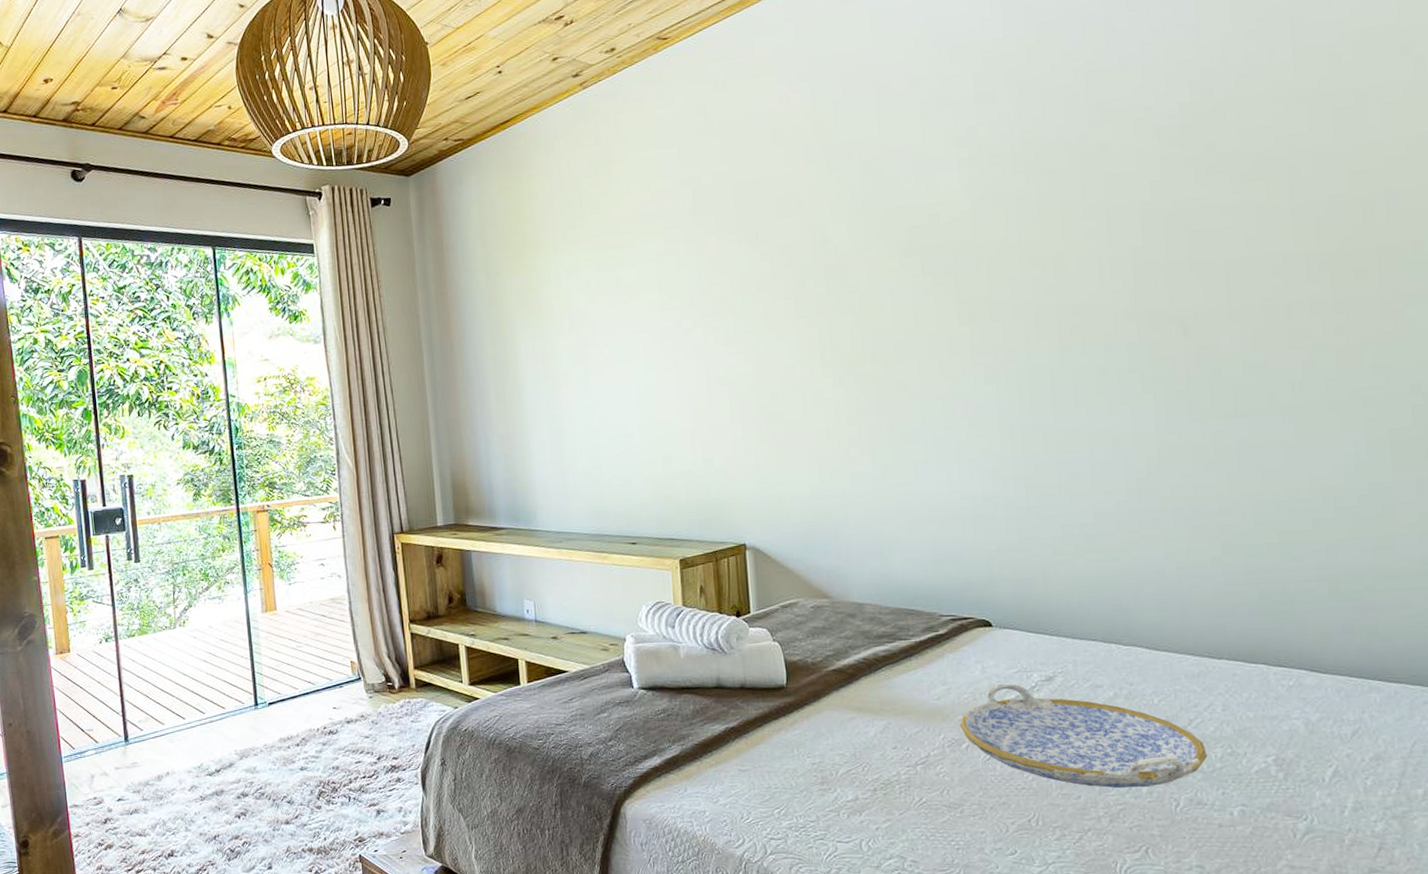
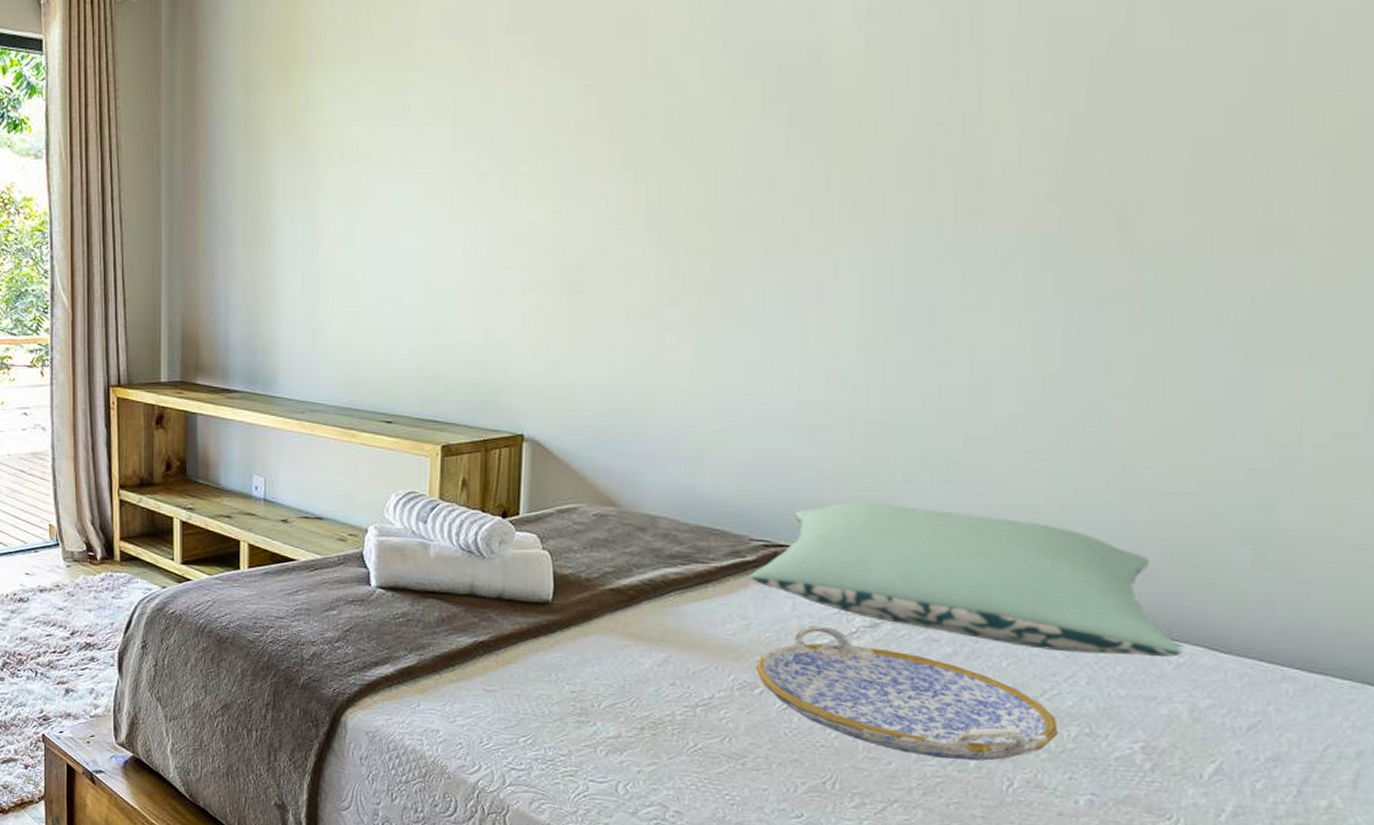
pillow: none [944,575,1290,686] -> present [750,501,1182,657]

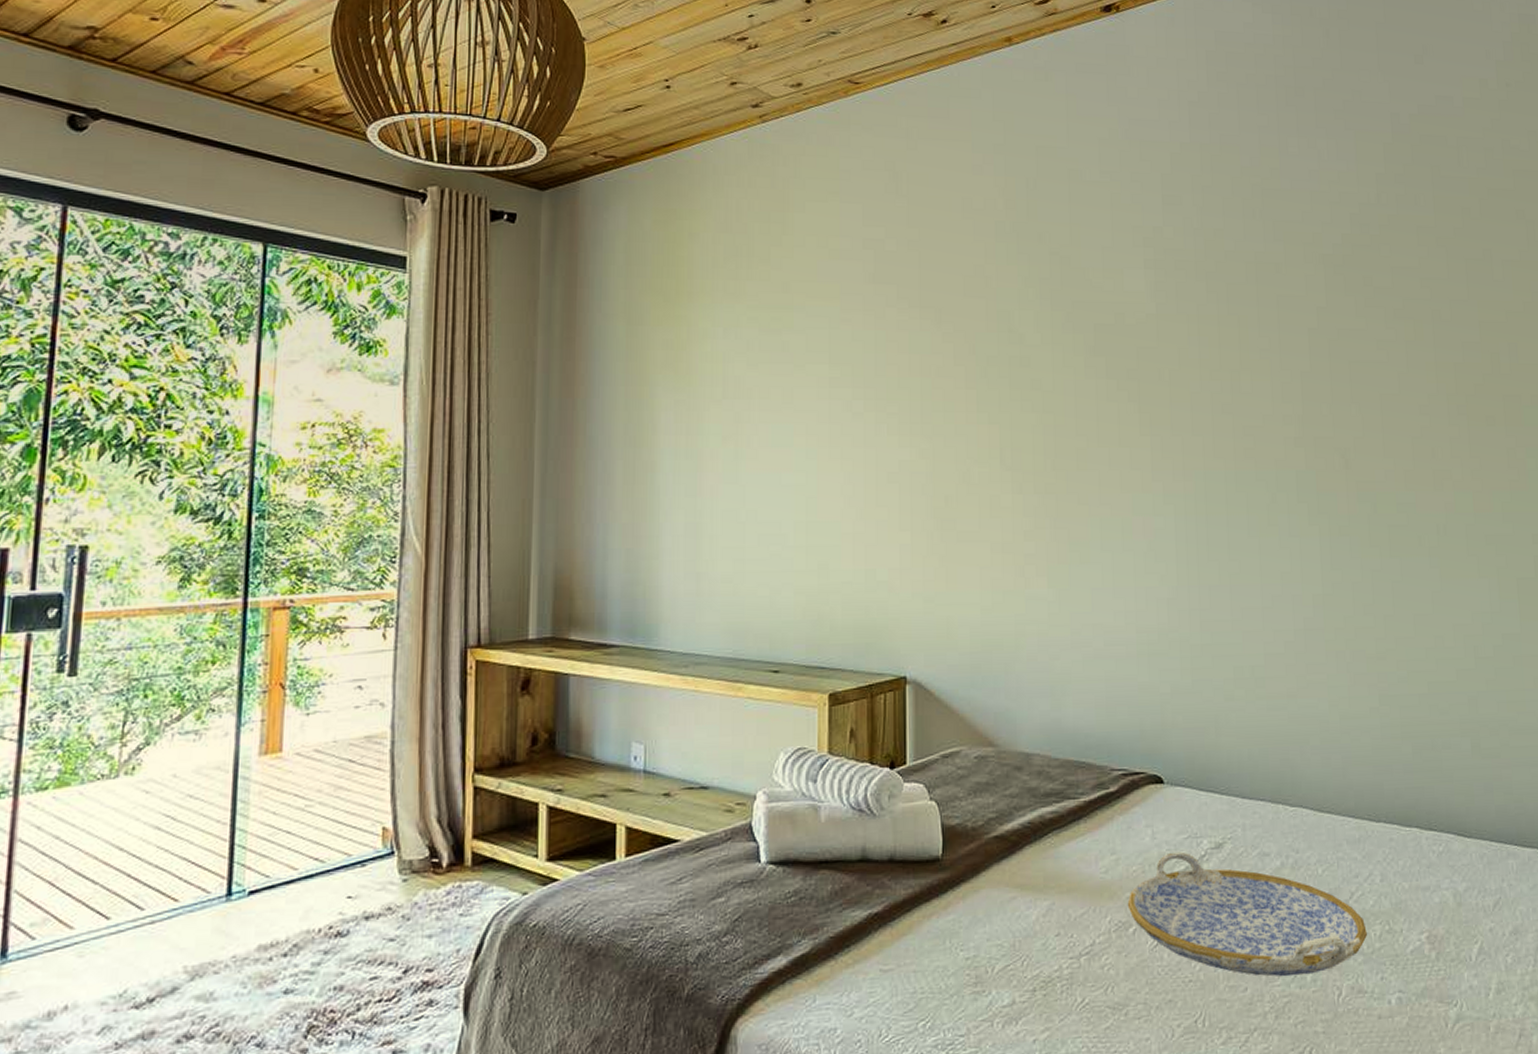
pillow: present [750,501,1182,657] -> none [1114,722,1440,853]

